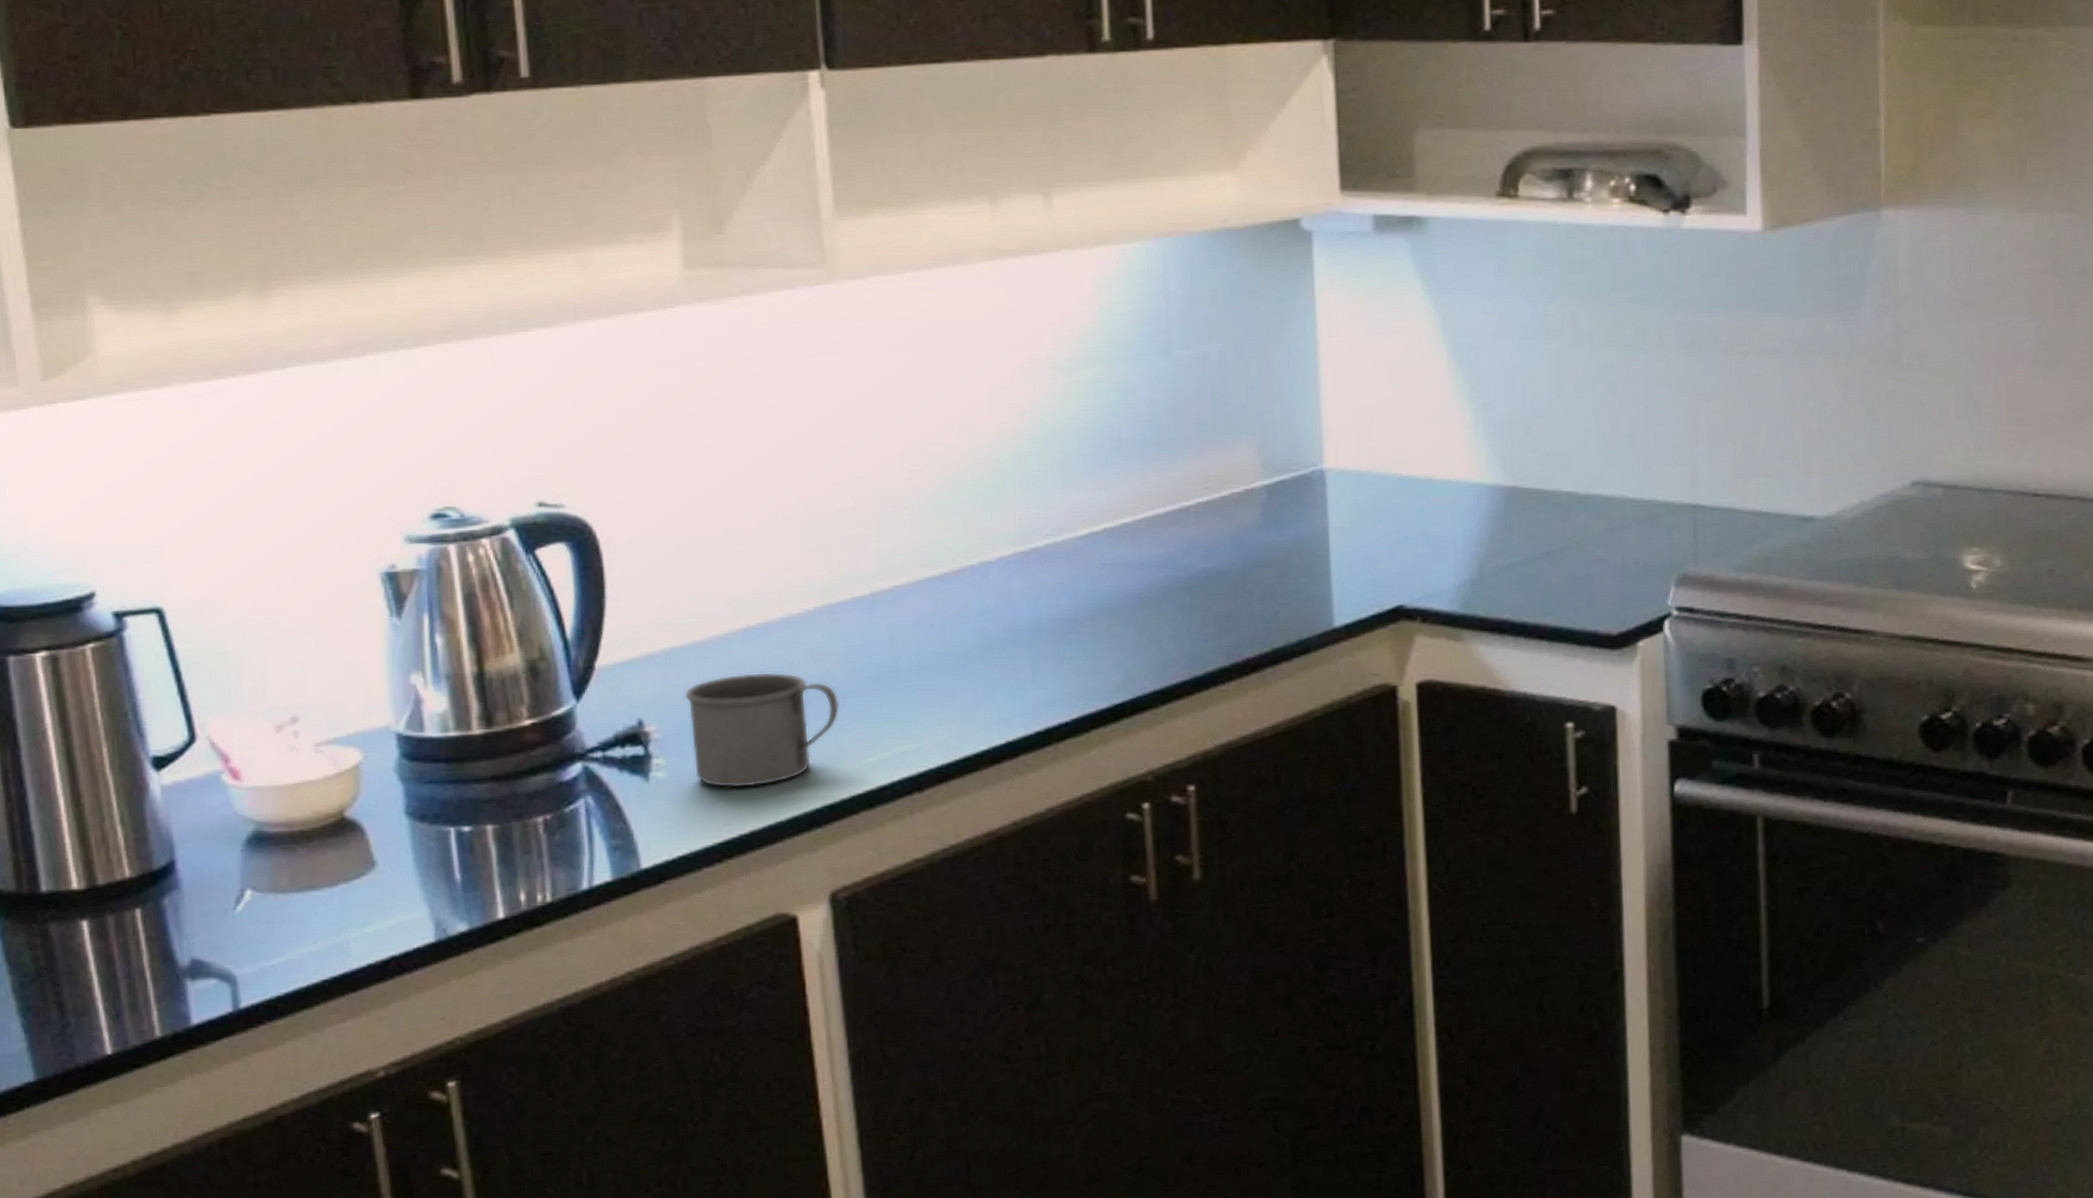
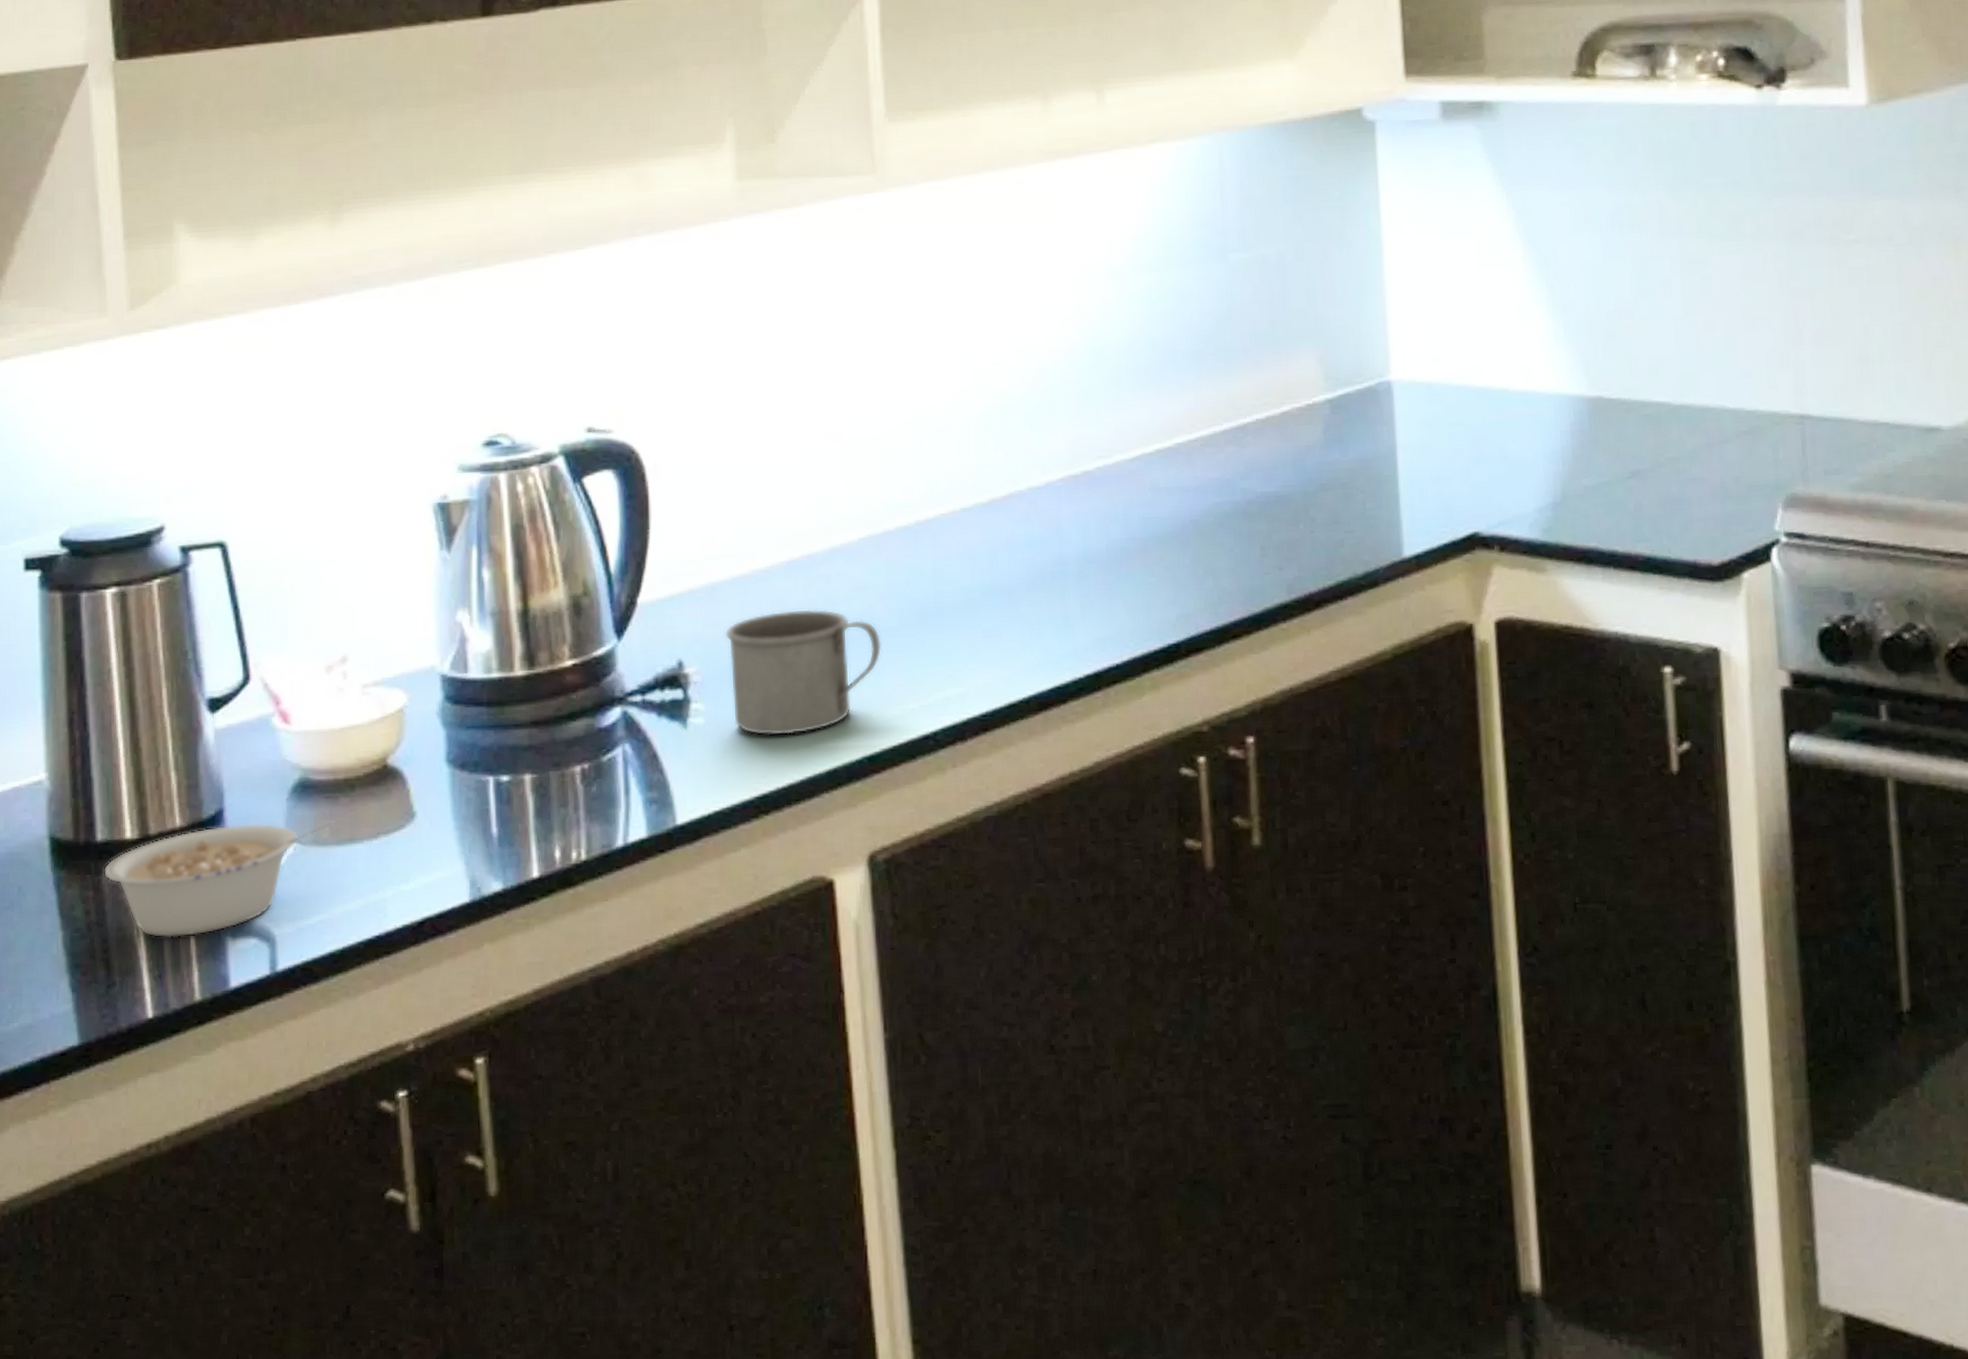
legume: none [50,869,291,981] -> present [103,820,333,938]

